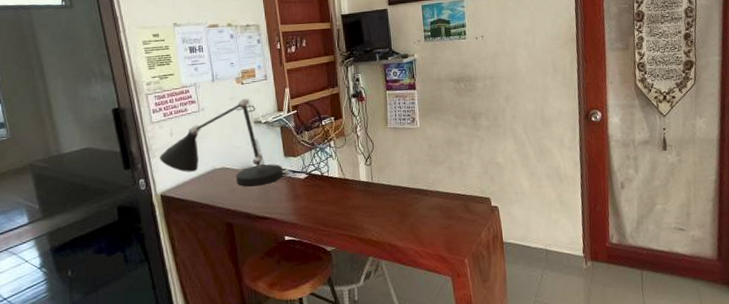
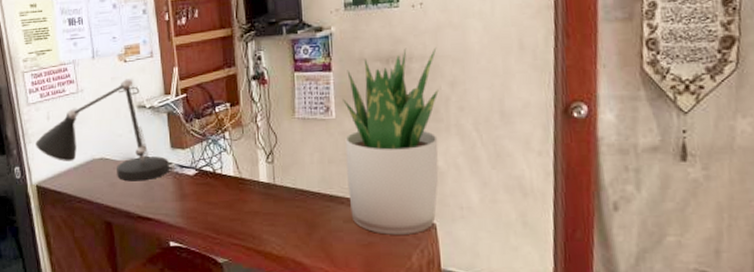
planter: none [425,70,499,218] -> present [343,47,439,235]

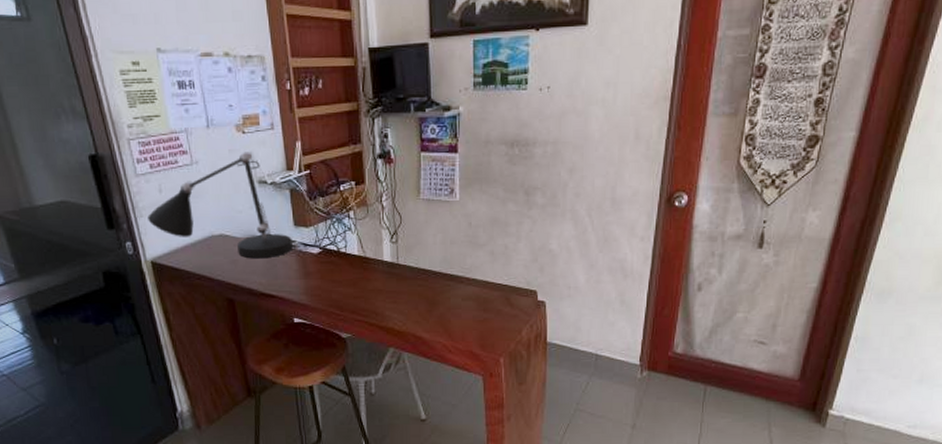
planter: present [343,47,439,235] -> none [467,132,560,312]

